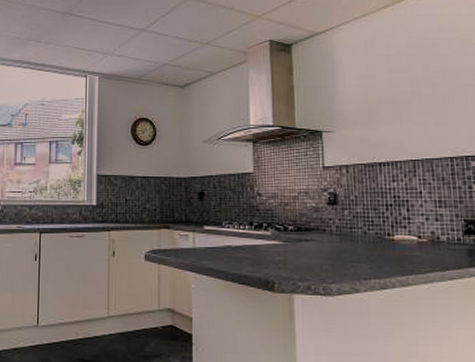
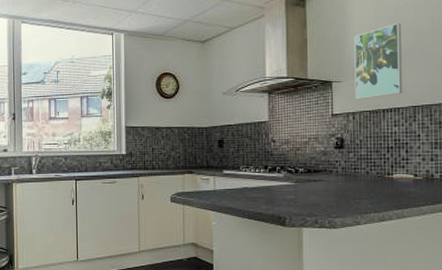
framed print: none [344,71,399,152] -> present [354,22,402,100]

